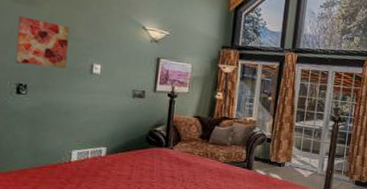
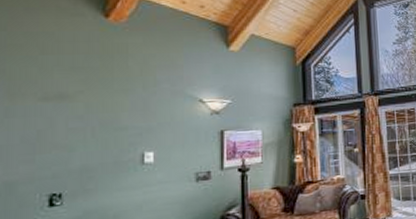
wall art: present [15,16,70,69] -> none [46,114,112,170]

